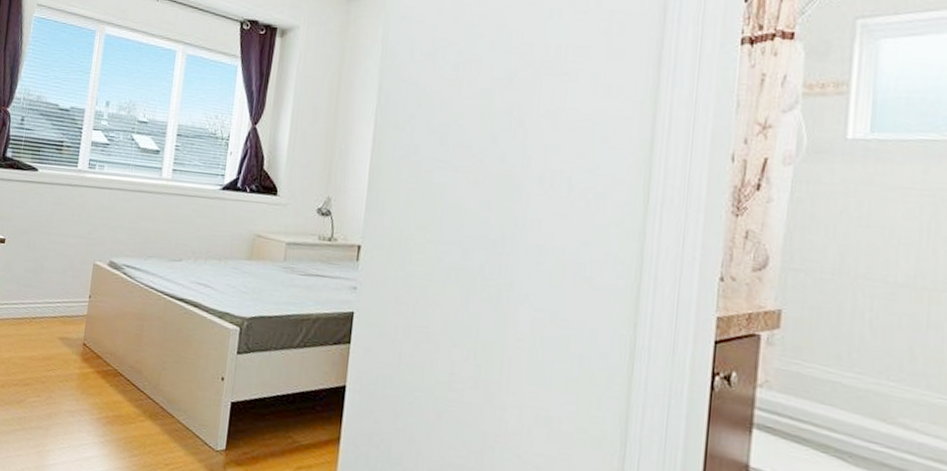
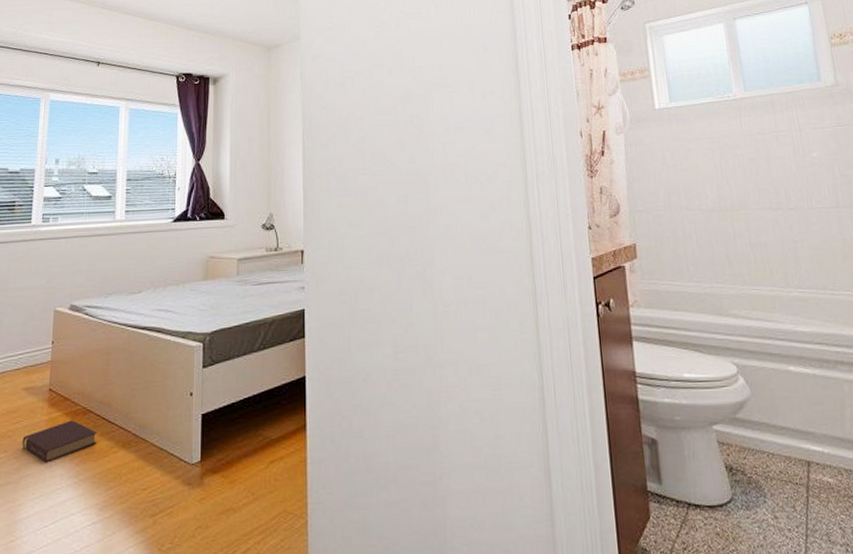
book: none [54,378,126,416] -> present [22,420,97,463]

